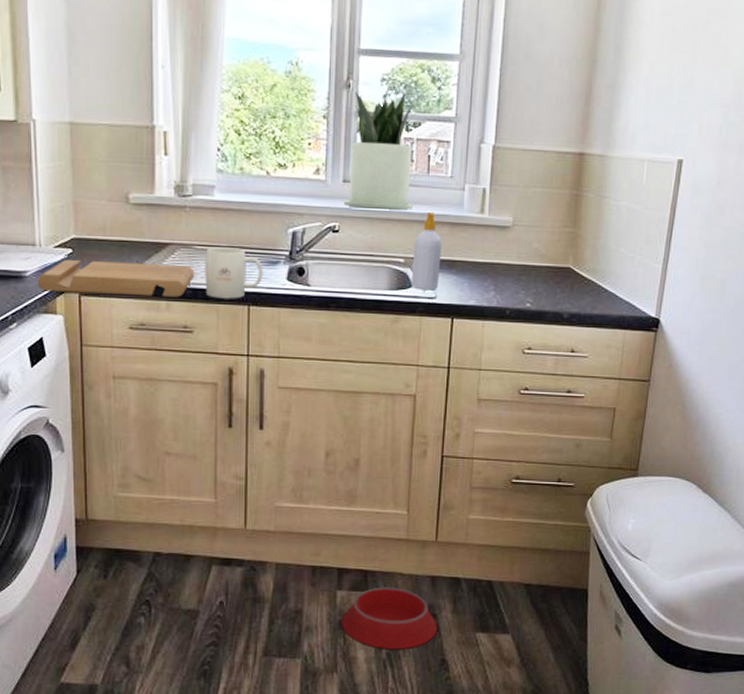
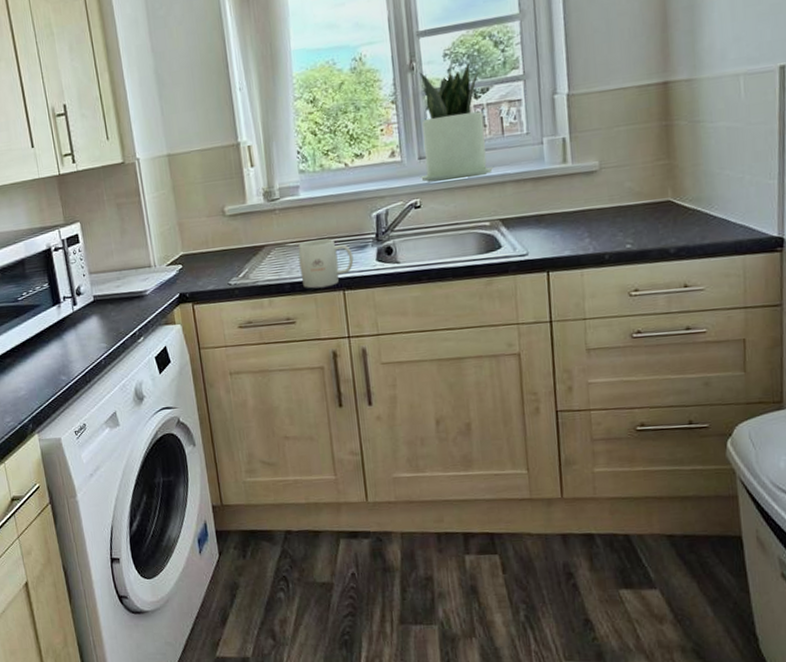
cutting board: present [37,259,195,297] -> none [156,263,291,306]
pet bowl: present [341,587,438,650] -> none [473,548,577,612]
soap bottle: present [411,212,442,291] -> none [498,171,529,250]

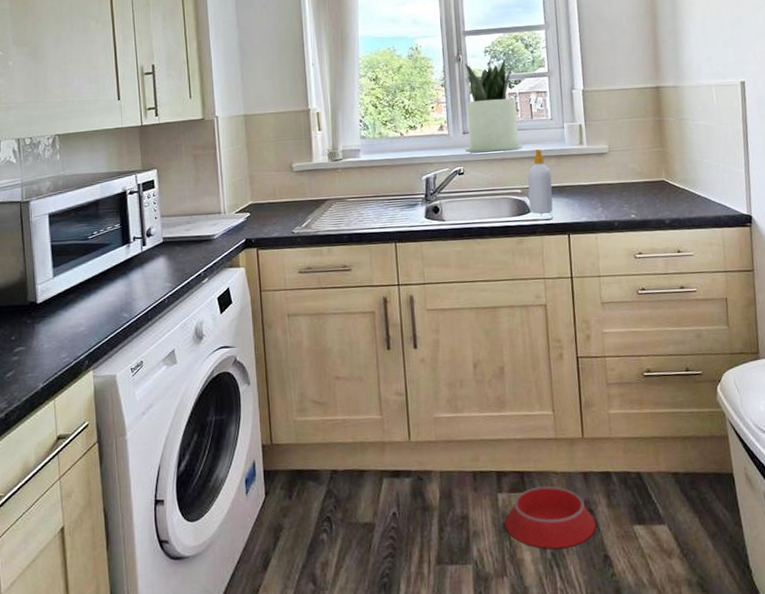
mug: present [298,238,354,289] -> none [356,196,405,240]
pet bowl: none [473,548,577,612] -> present [505,485,597,550]
soap bottle: none [498,171,529,250] -> present [527,149,553,214]

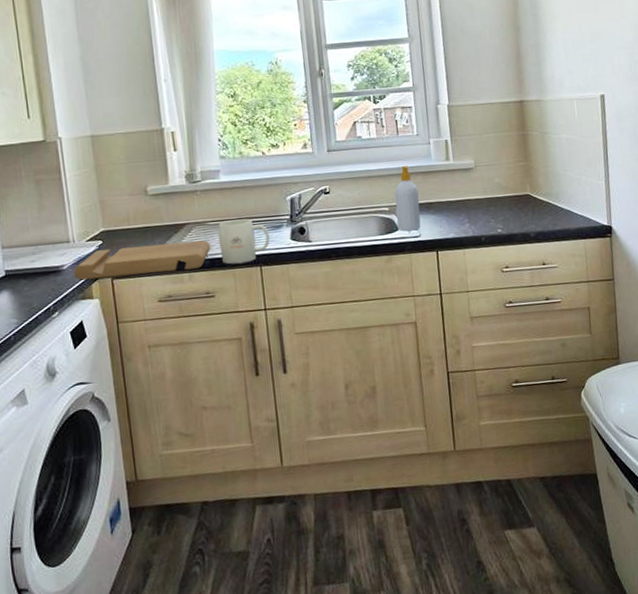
cutting board: none [223,216,349,250] -> present [73,240,211,280]
mug: none [356,196,405,240] -> present [218,218,270,265]
planter: present [464,59,524,154] -> none [328,74,390,172]
pet bowl: present [505,485,597,550] -> none [381,499,470,561]

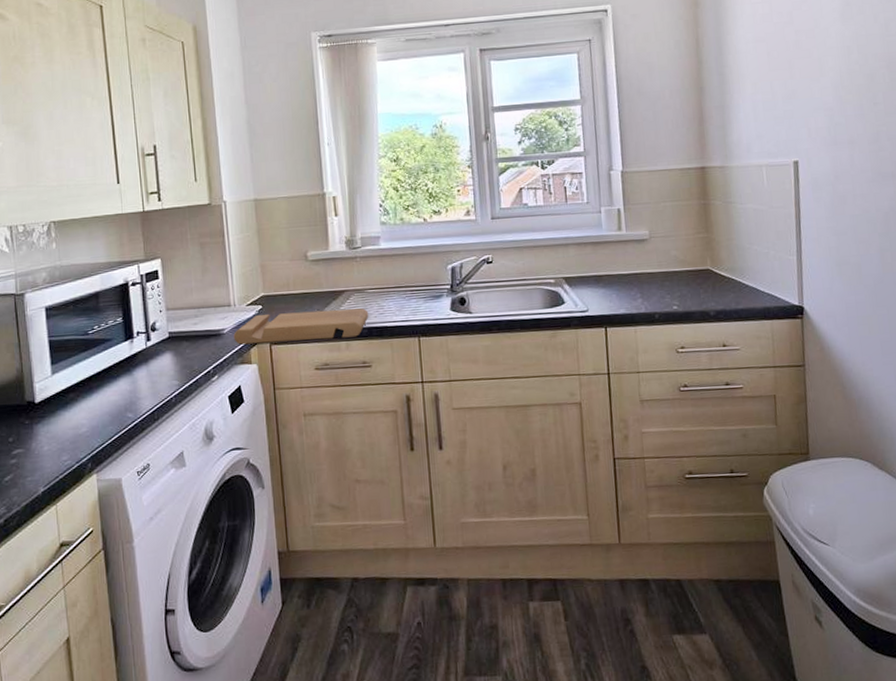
mug: present [218,218,270,265] -> none [377,287,430,334]
soap bottle: present [395,166,421,232] -> none [561,235,589,306]

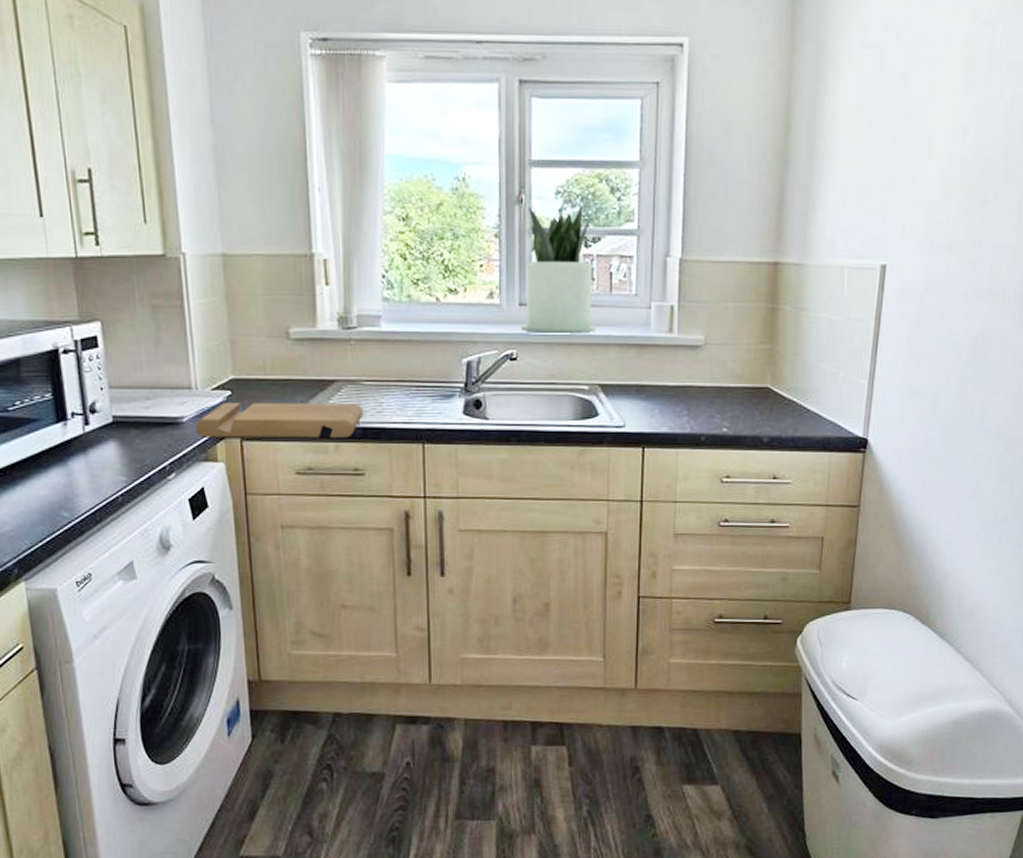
planter: none [493,137,557,241] -> present [520,206,597,334]

